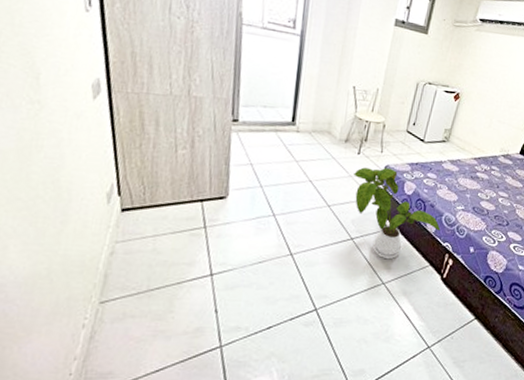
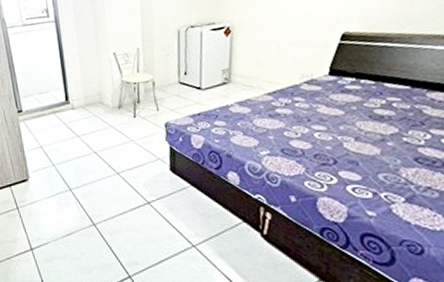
house plant: present [354,167,441,260] -> none [135,125,247,220]

